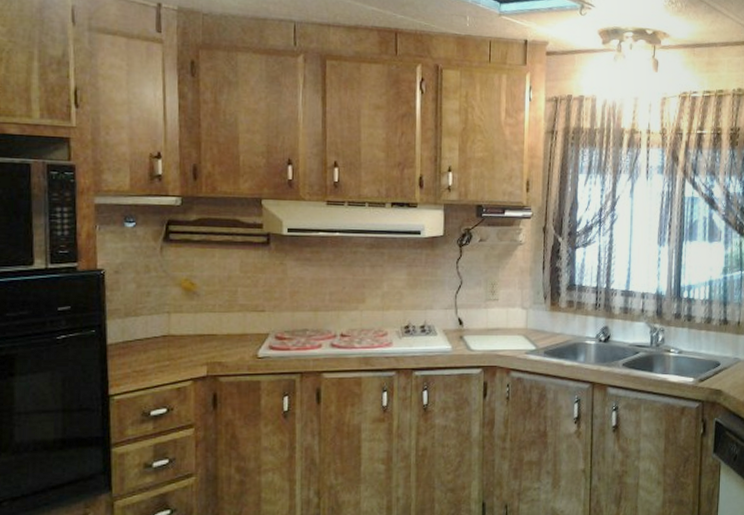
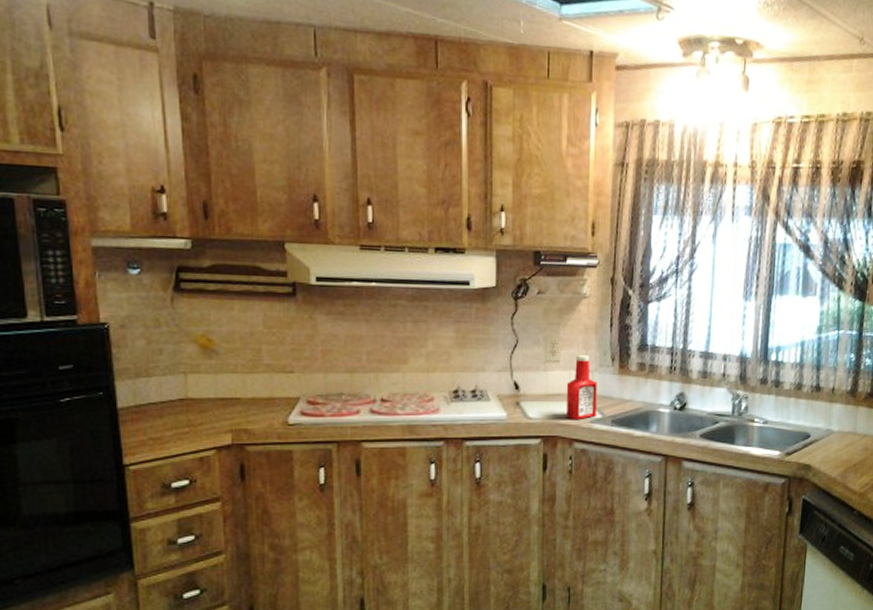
ketchup bottle: none [504,294,532,352] -> present [566,355,597,420]

